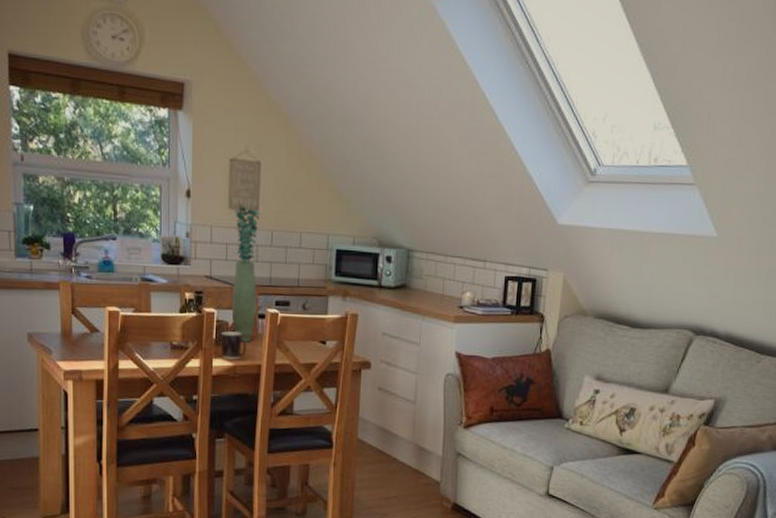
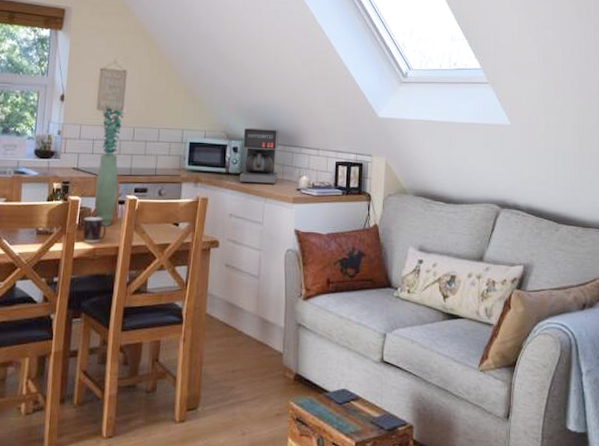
coffee maker: none [393,233,440,301] -> present [239,127,280,185]

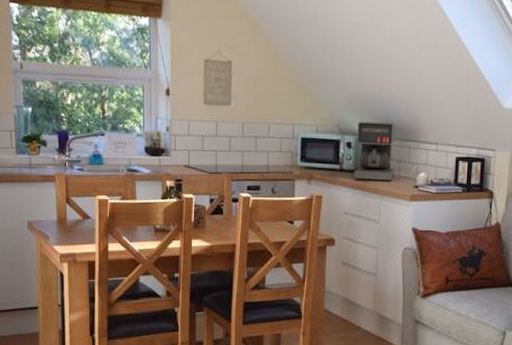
mug: present [82,217,106,243] -> none [199,215,221,240]
vase: present [95,102,125,227] -> none [208,96,232,225]

